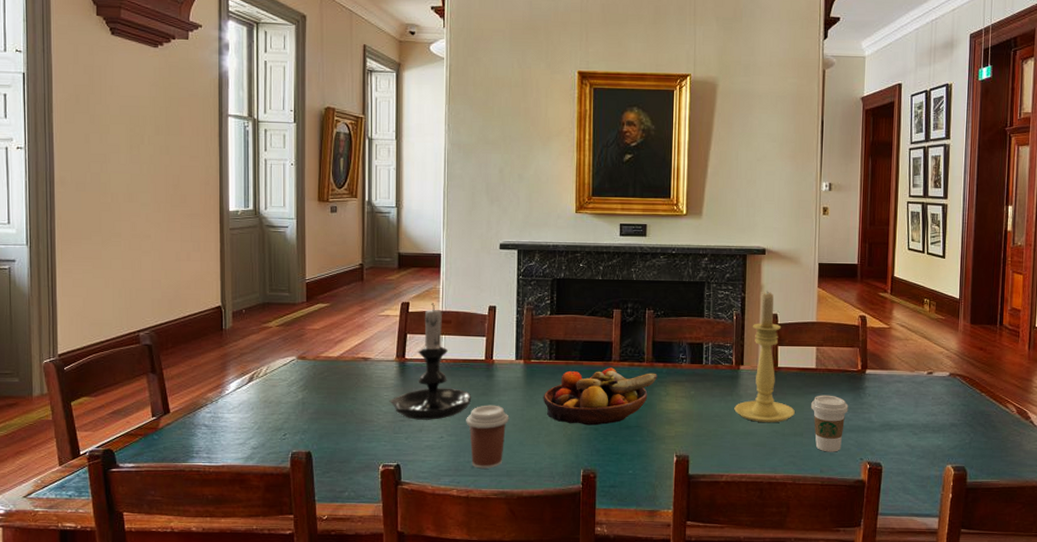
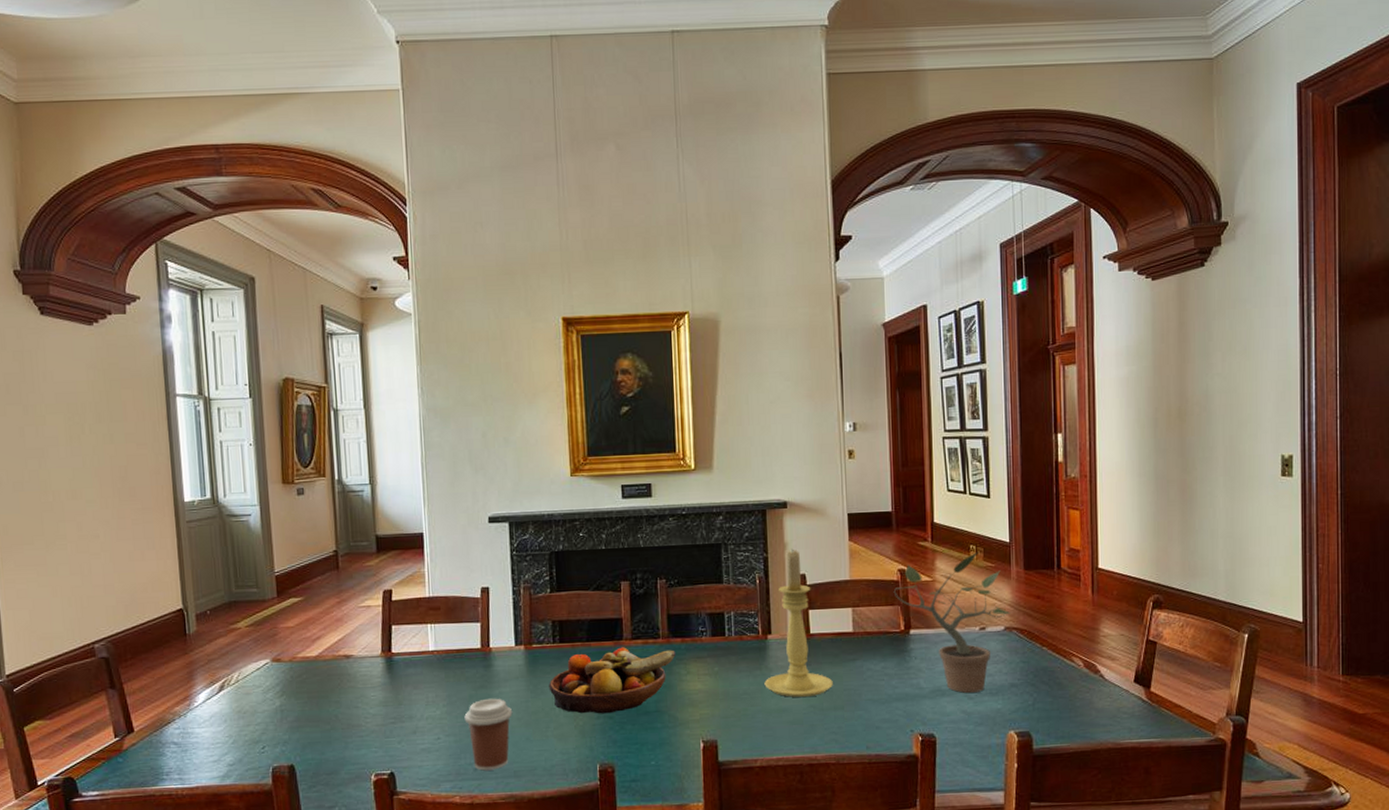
candle holder: present [389,303,472,420] -> none [377,588,469,721]
coffee cup: present [811,395,849,452] -> none [851,661,893,726]
potted plant: none [854,304,956,429] -> present [893,551,1011,693]

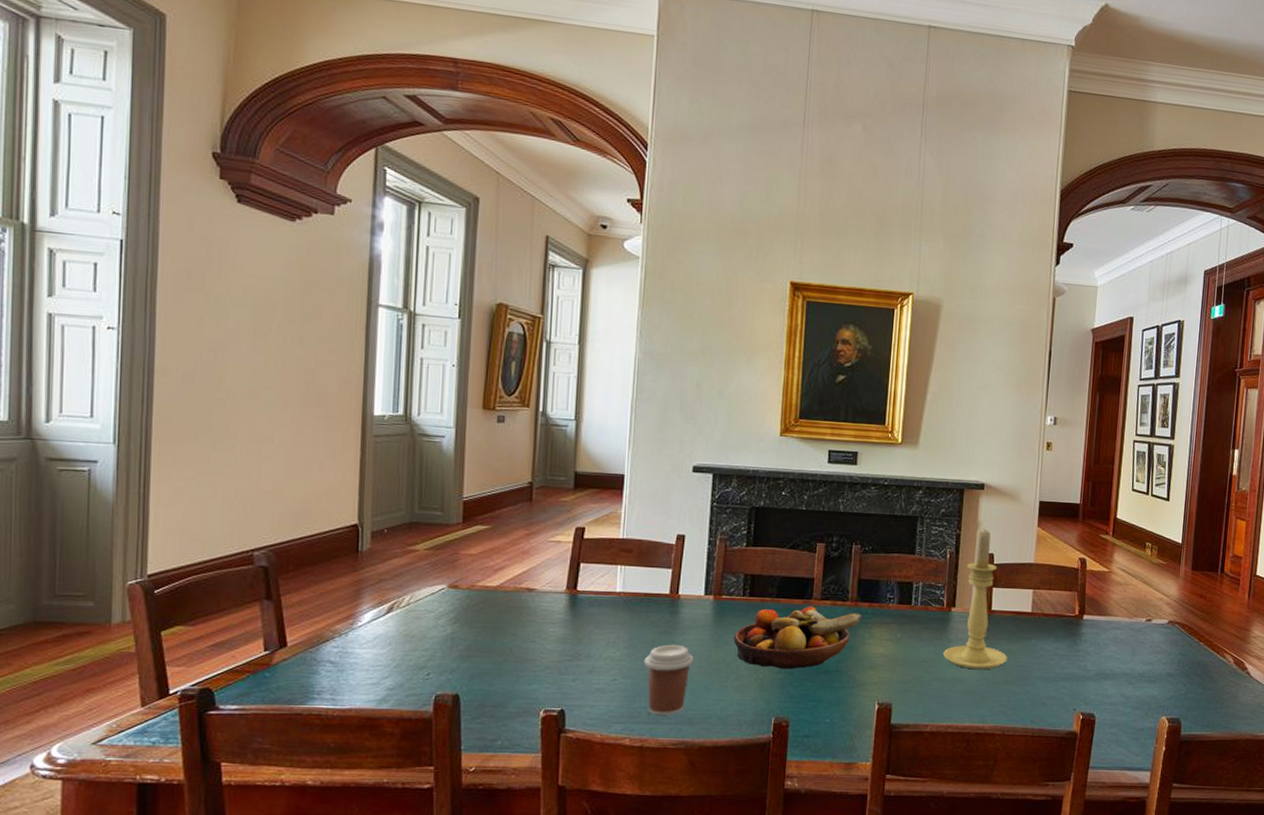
potted plant: present [893,551,1011,693] -> none [1072,548,1176,678]

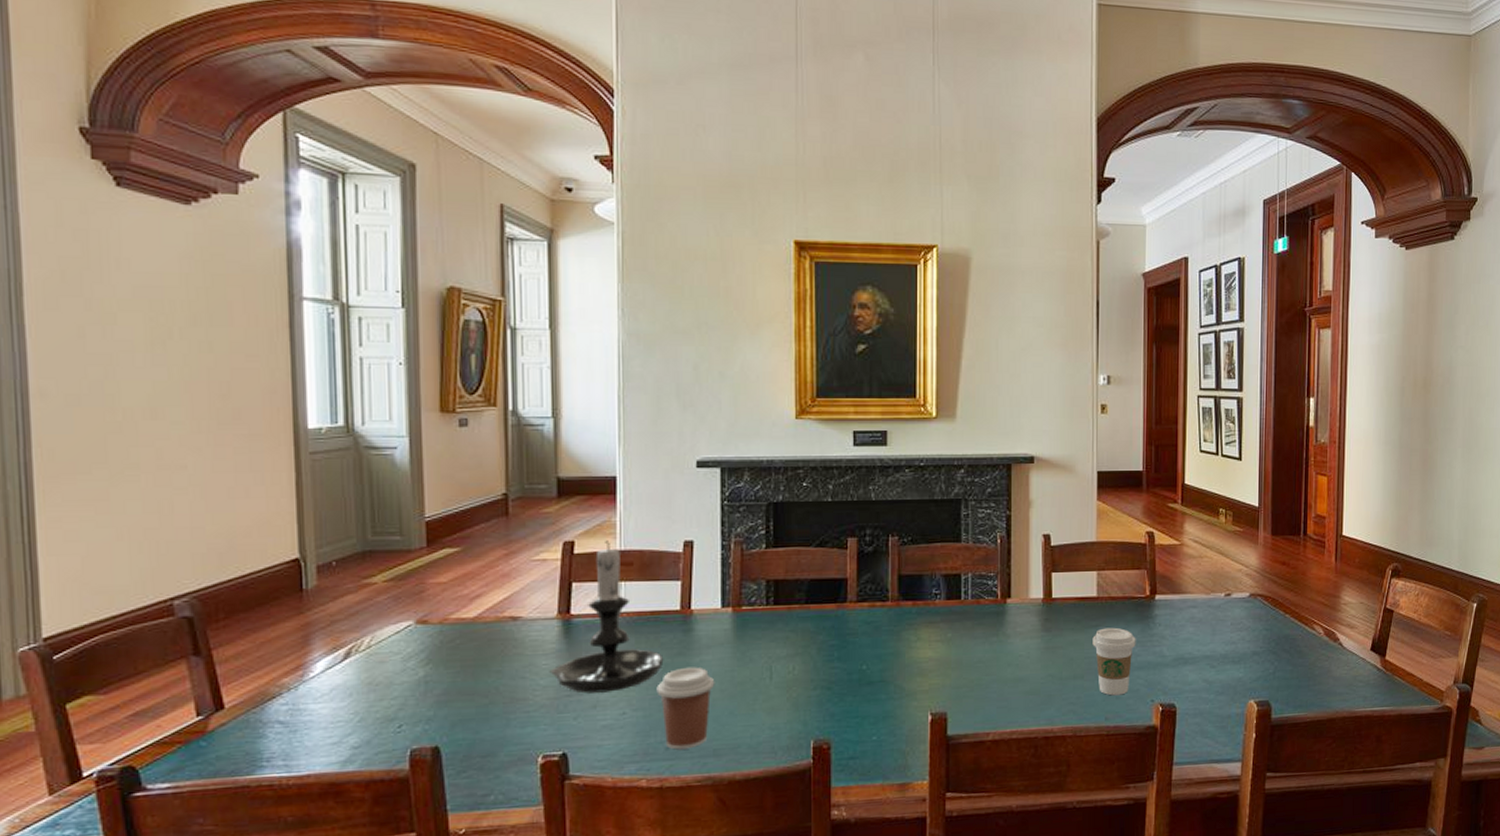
candle holder: none [555,529,653,660] -> present [549,540,664,694]
fruit bowl: present [733,606,862,670] -> none [759,610,905,685]
candle holder: present [943,528,1007,670] -> none [1001,507,1074,666]
coffee cup: none [1024,640,1064,702] -> present [1092,627,1136,696]

